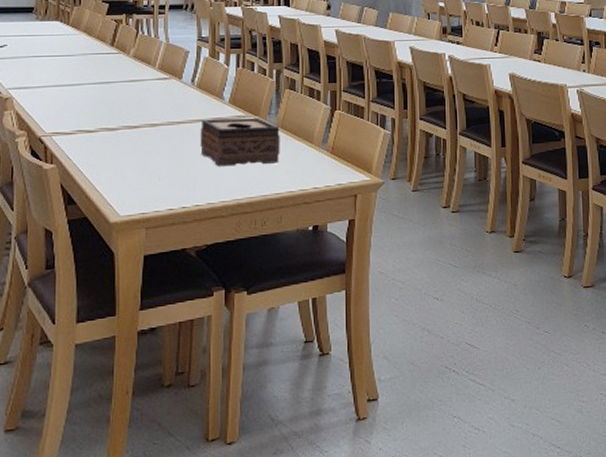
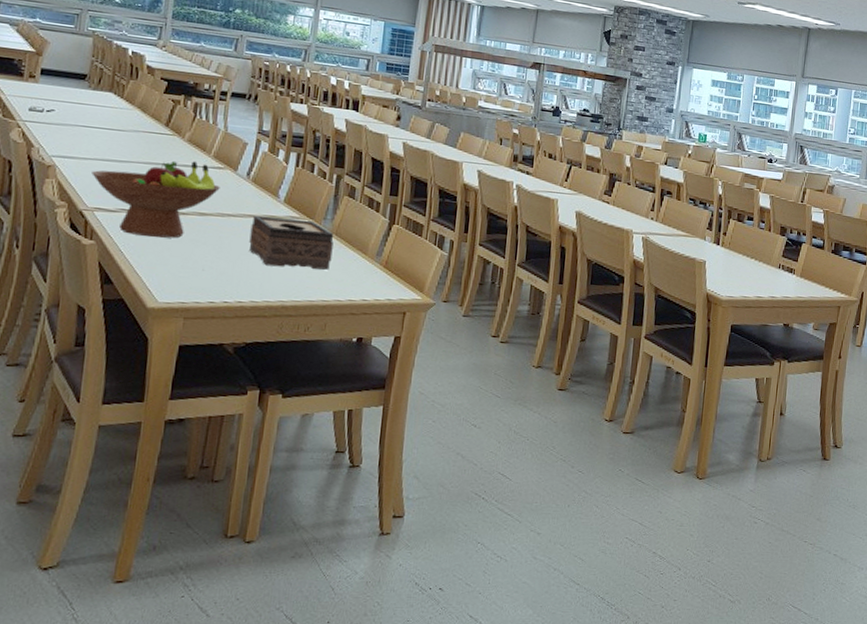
fruit bowl: none [46,75,167,154] -> present [91,160,220,238]

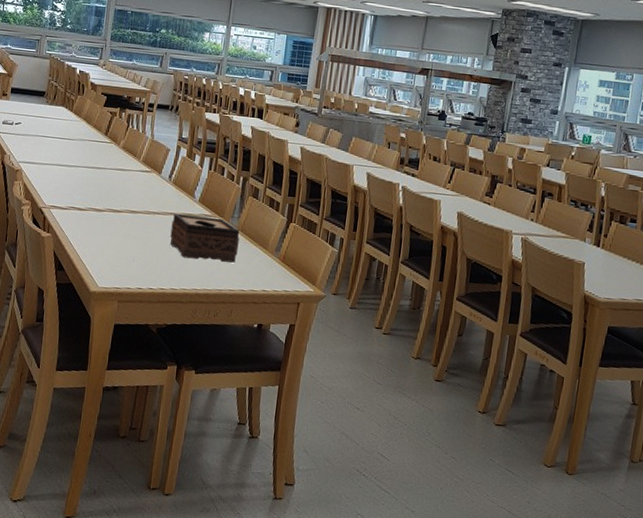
fruit bowl: present [91,160,220,238] -> none [49,165,148,233]

